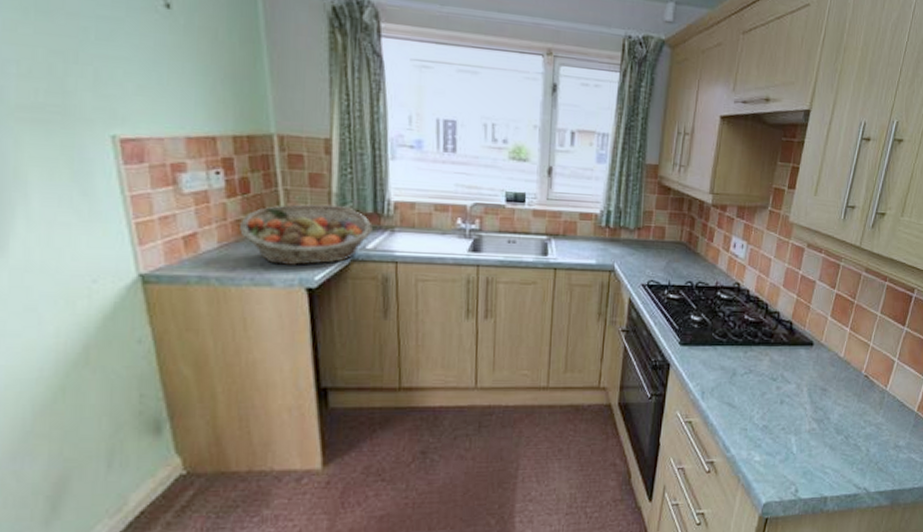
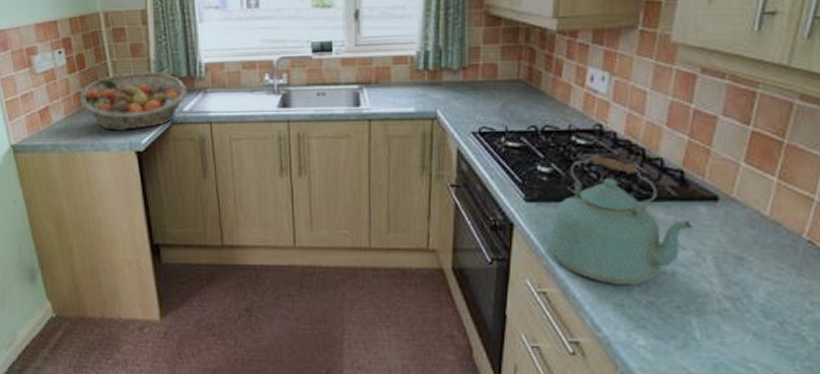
kettle: none [694,307,796,413] -> present [546,155,692,285]

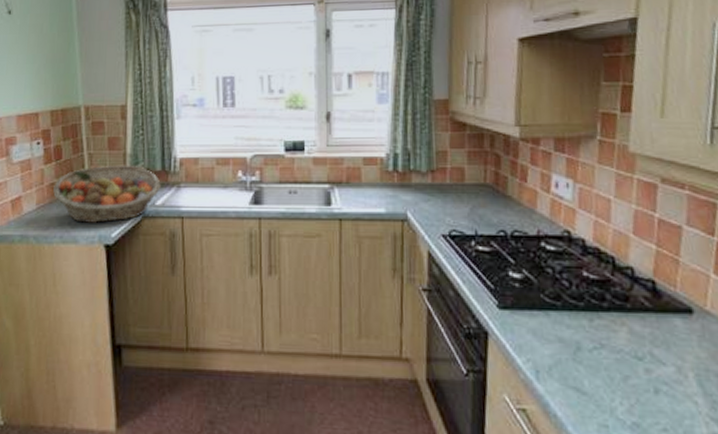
kettle: present [546,155,692,285] -> none [522,261,670,404]

